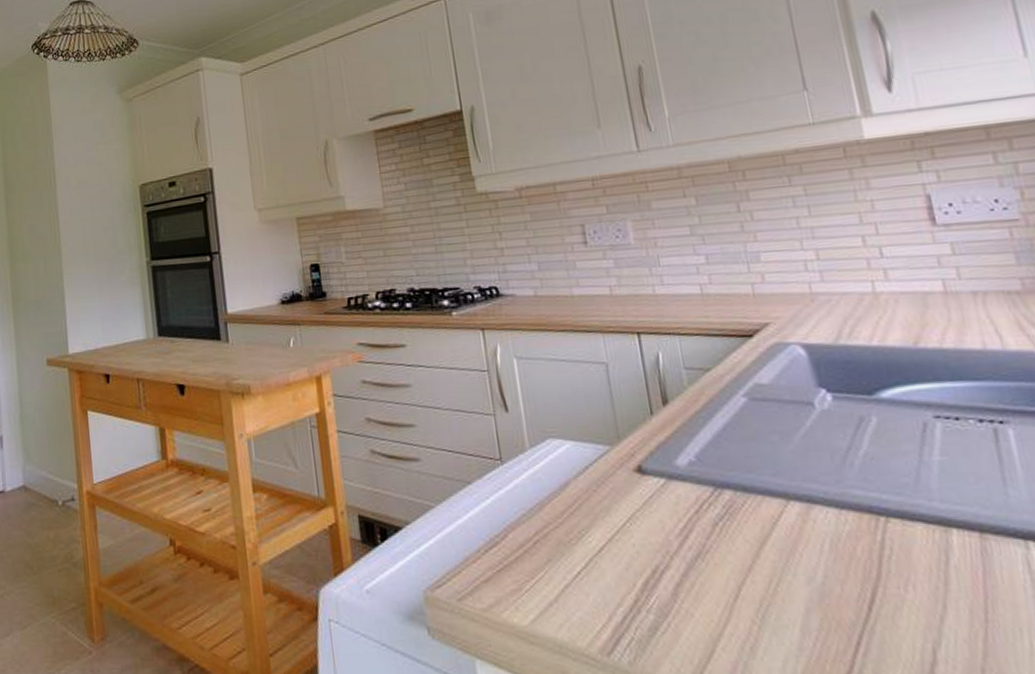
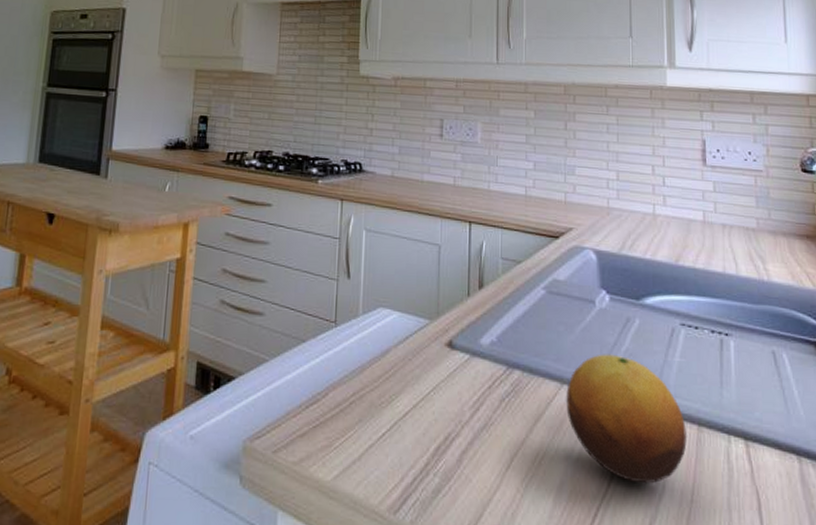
fruit: none [794,460,968,605] -> present [565,354,687,484]

